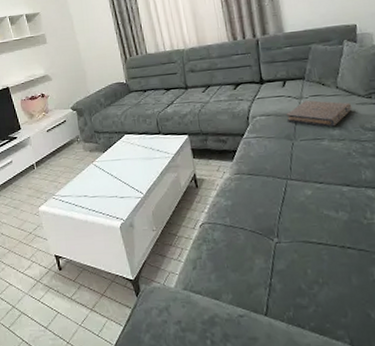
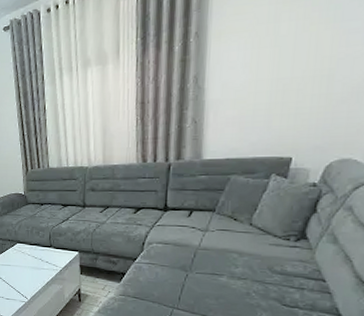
book: present [286,100,352,127] -> none [185,233,264,264]

